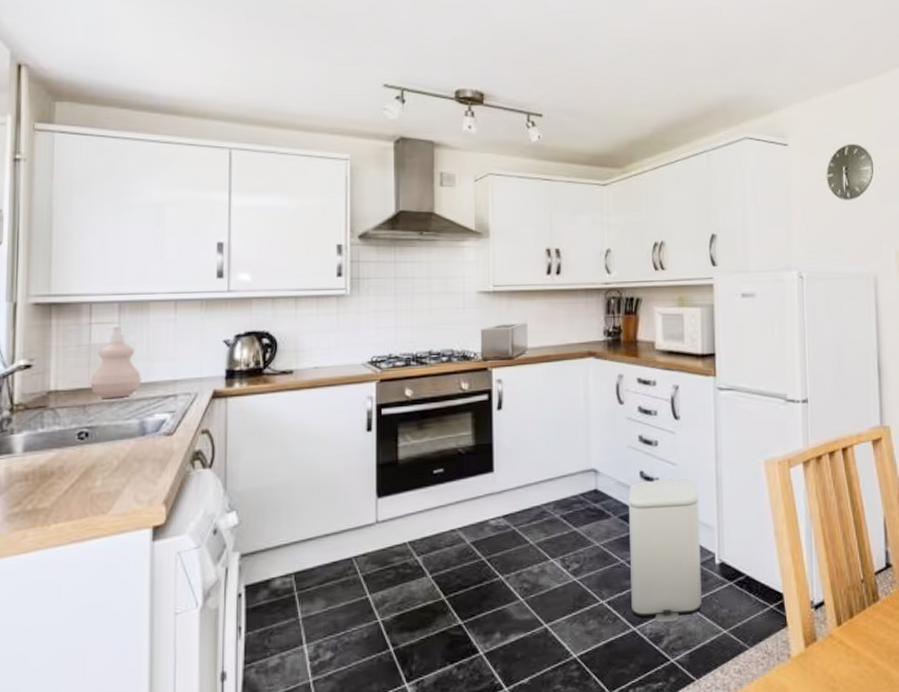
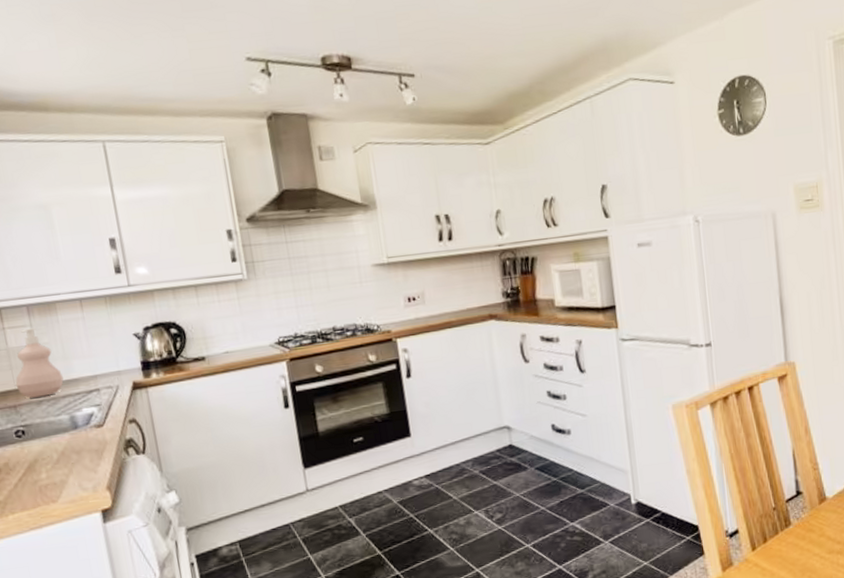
toaster: present [480,323,529,361] -> none [379,292,430,332]
pedal bin: present [628,479,702,623] -> none [542,428,622,561]

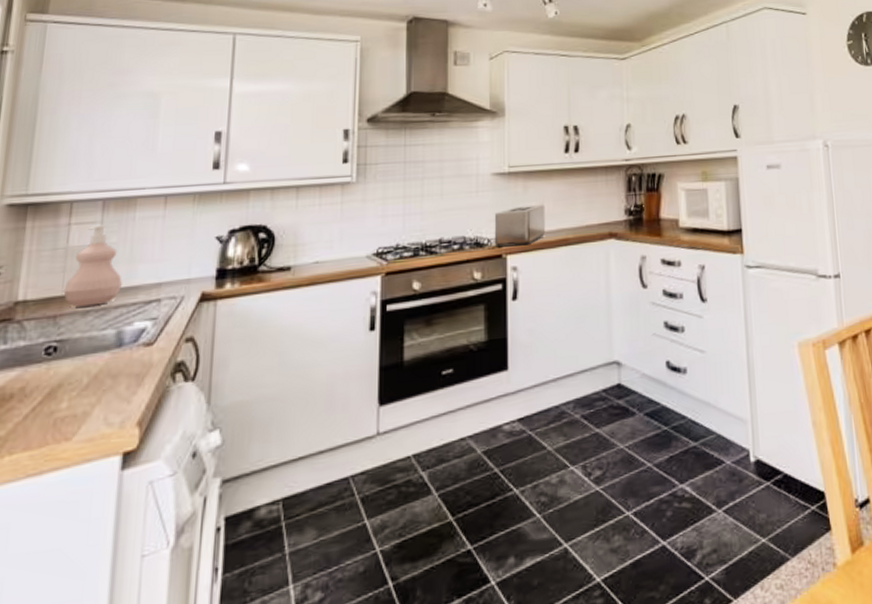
toaster: none [379,292,430,332] -> present [494,205,546,248]

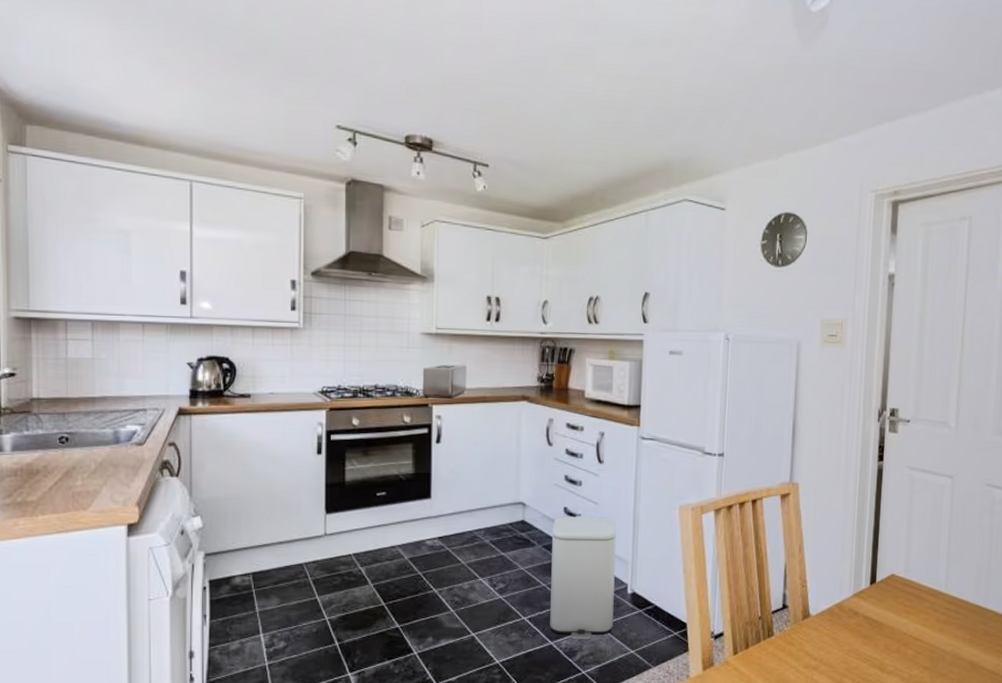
soap bottle: present [63,225,122,307] -> none [68,342,114,409]
pedal bin: none [654,367,737,535] -> present [550,516,616,640]

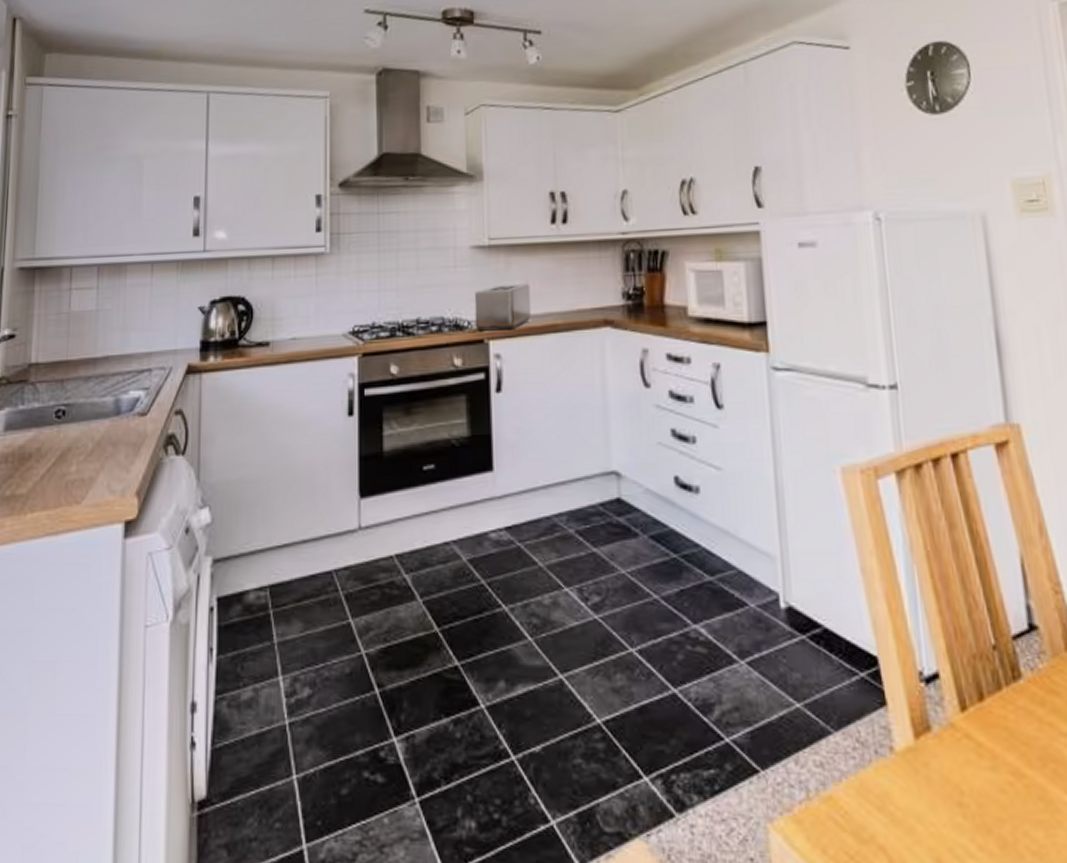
pedal bin: present [550,516,616,640] -> none [660,488,764,686]

